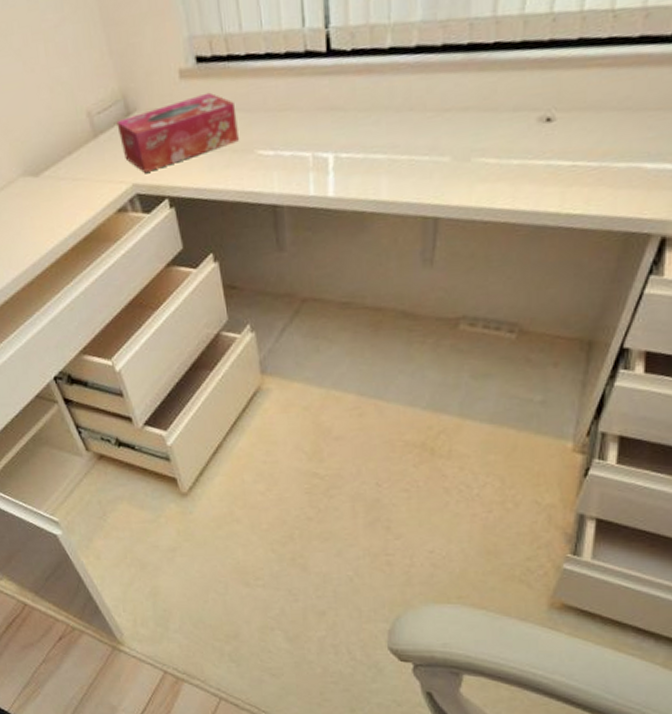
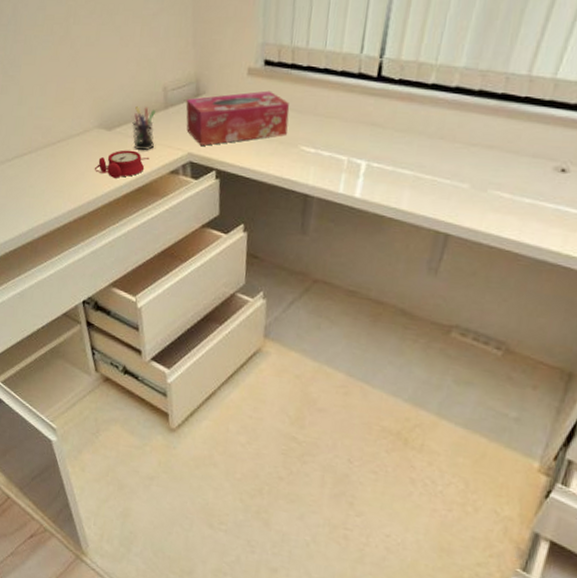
alarm clock: none [31,194,91,231] -> present [95,150,150,178]
pen holder: none [60,140,92,192] -> present [132,106,155,151]

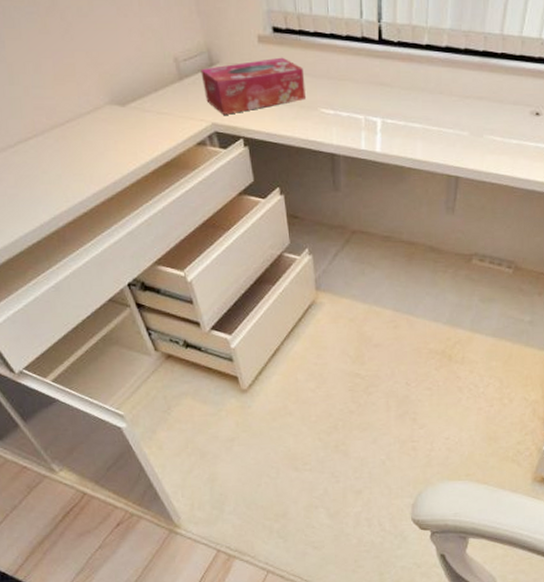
alarm clock: present [95,150,150,178] -> none [115,125,173,155]
pen holder: present [132,106,155,151] -> none [147,79,175,125]

